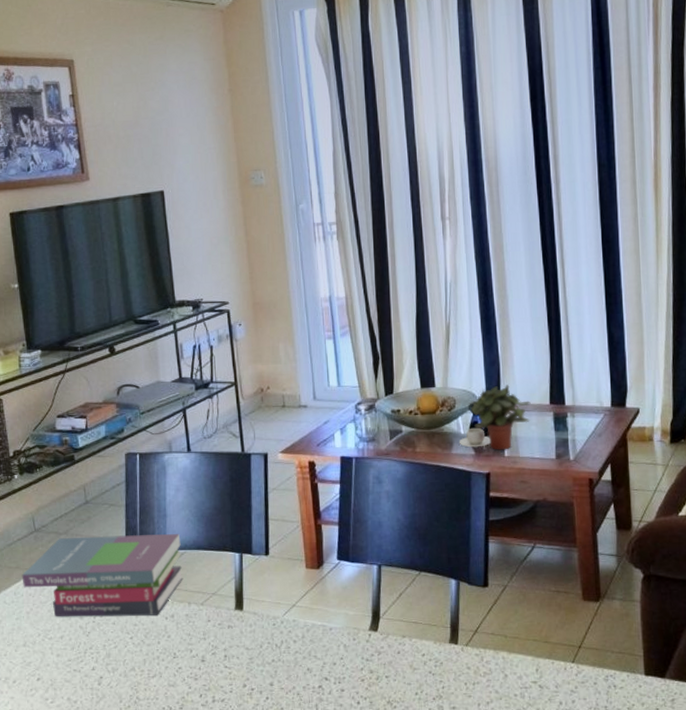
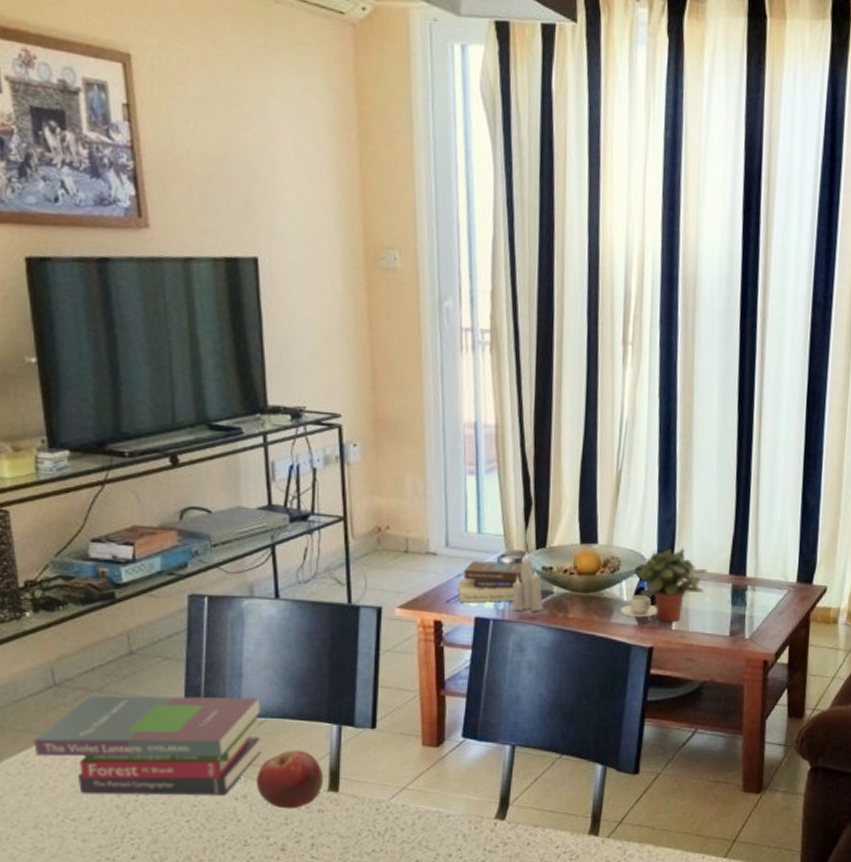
fruit: none [181,575,231,626] -> present [257,750,323,809]
books: none [325,408,378,445] -> present [457,561,524,603]
candle: none [369,399,395,448] -> present [512,552,543,611]

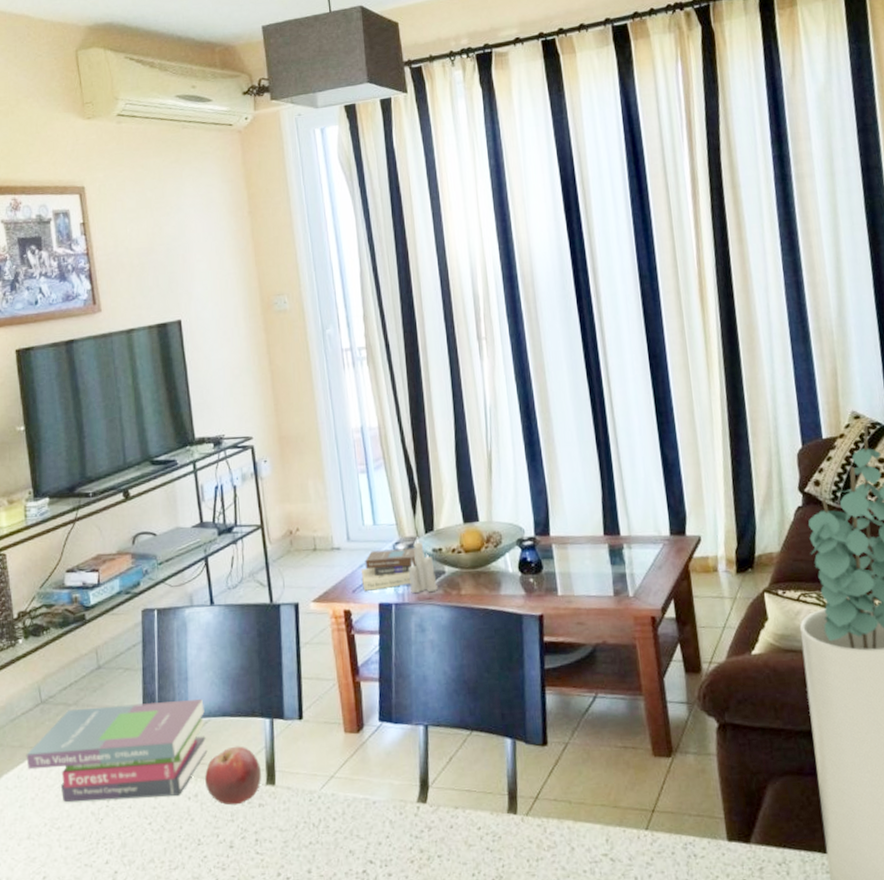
teacup: present [619,594,657,618] -> none [507,564,542,587]
potted plant: present [636,548,708,623] -> none [516,516,584,589]

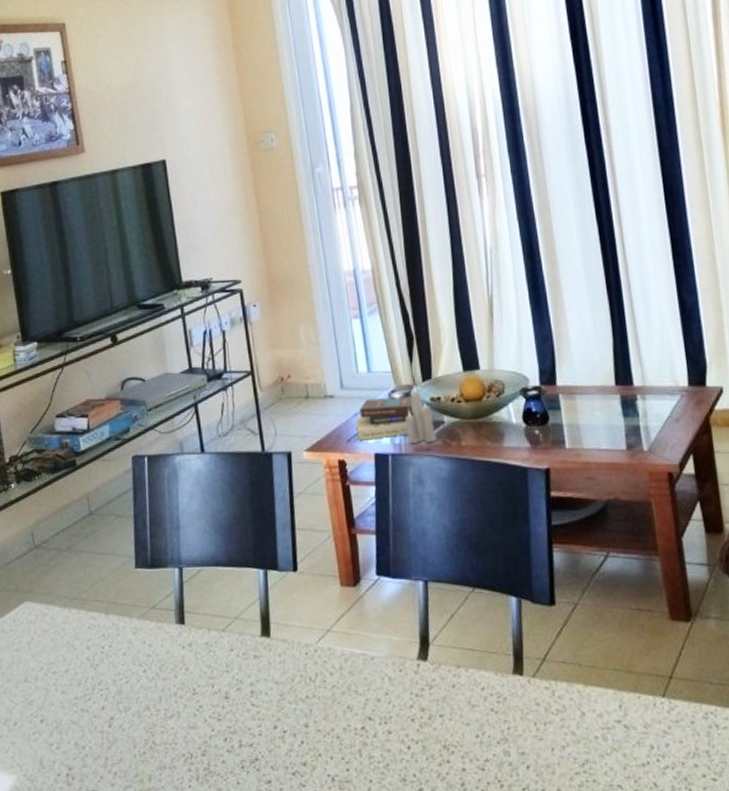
books: present [26,699,208,802] -> none [21,548,201,647]
fruit: present [205,746,261,806] -> none [199,596,256,656]

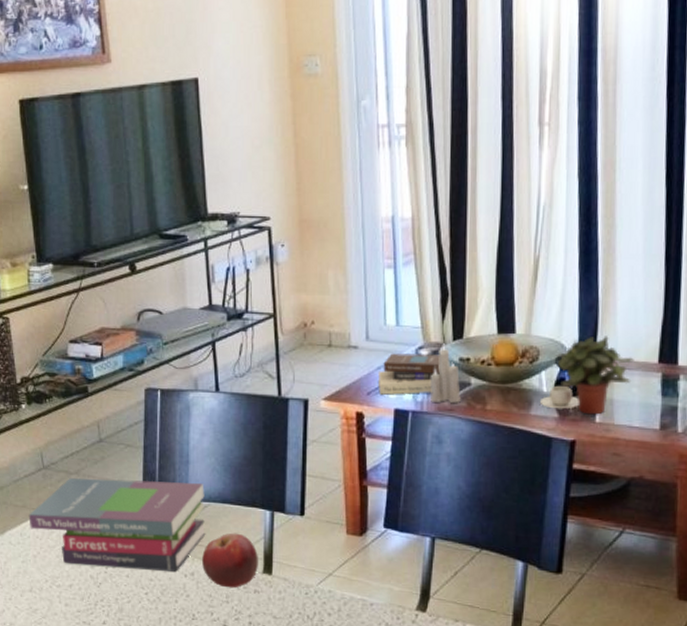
books: none [21,548,201,647] -> present [28,478,206,572]
fruit: none [199,596,256,656] -> present [202,532,258,588]
teacup: none [510,415,548,439] -> present [539,385,579,410]
potted plant: none [520,364,593,442] -> present [556,336,634,415]

